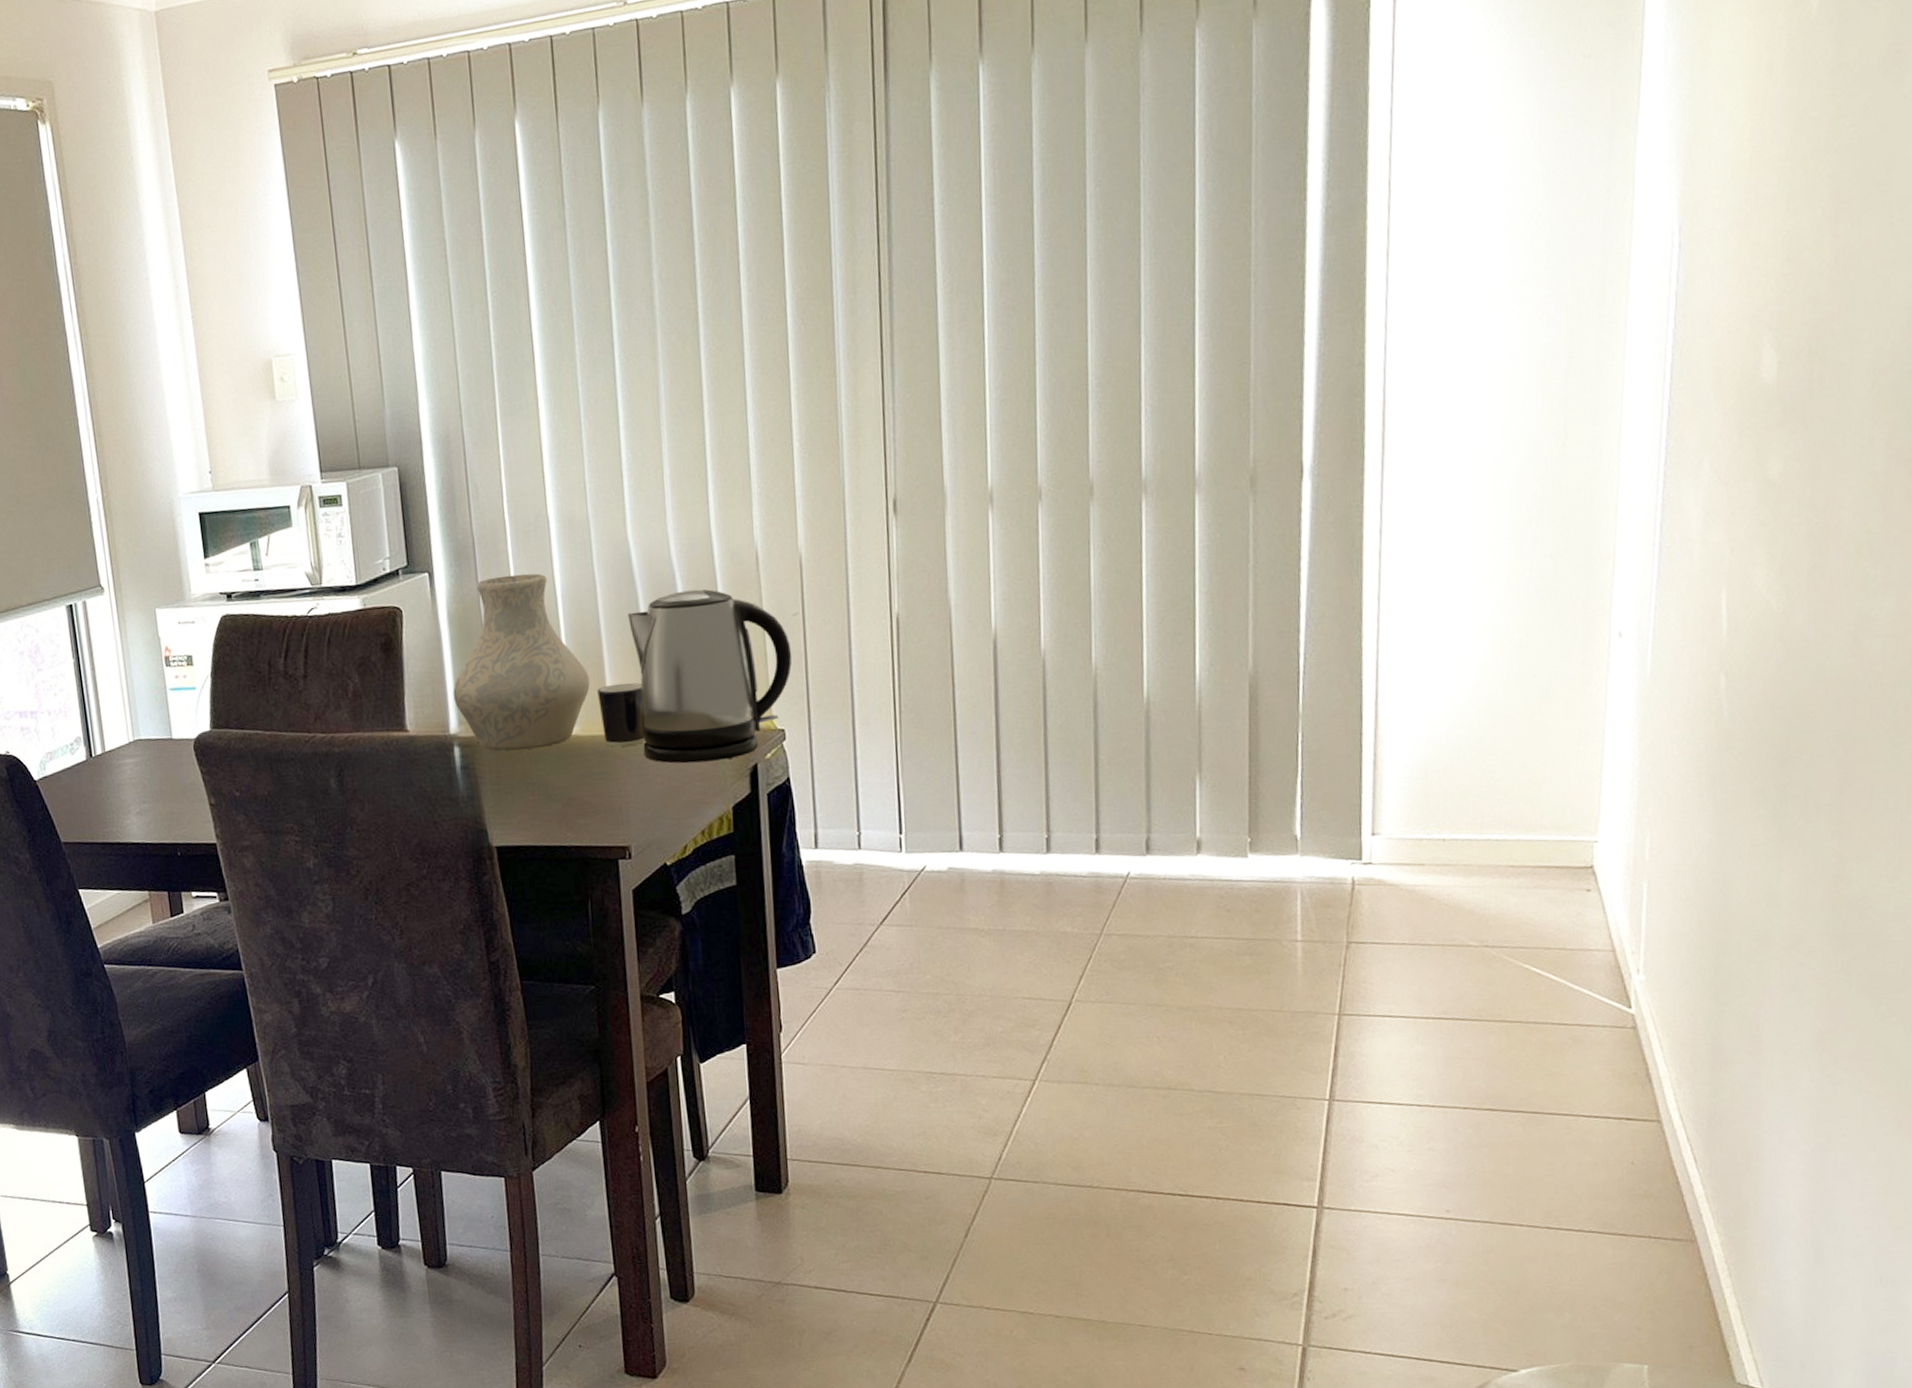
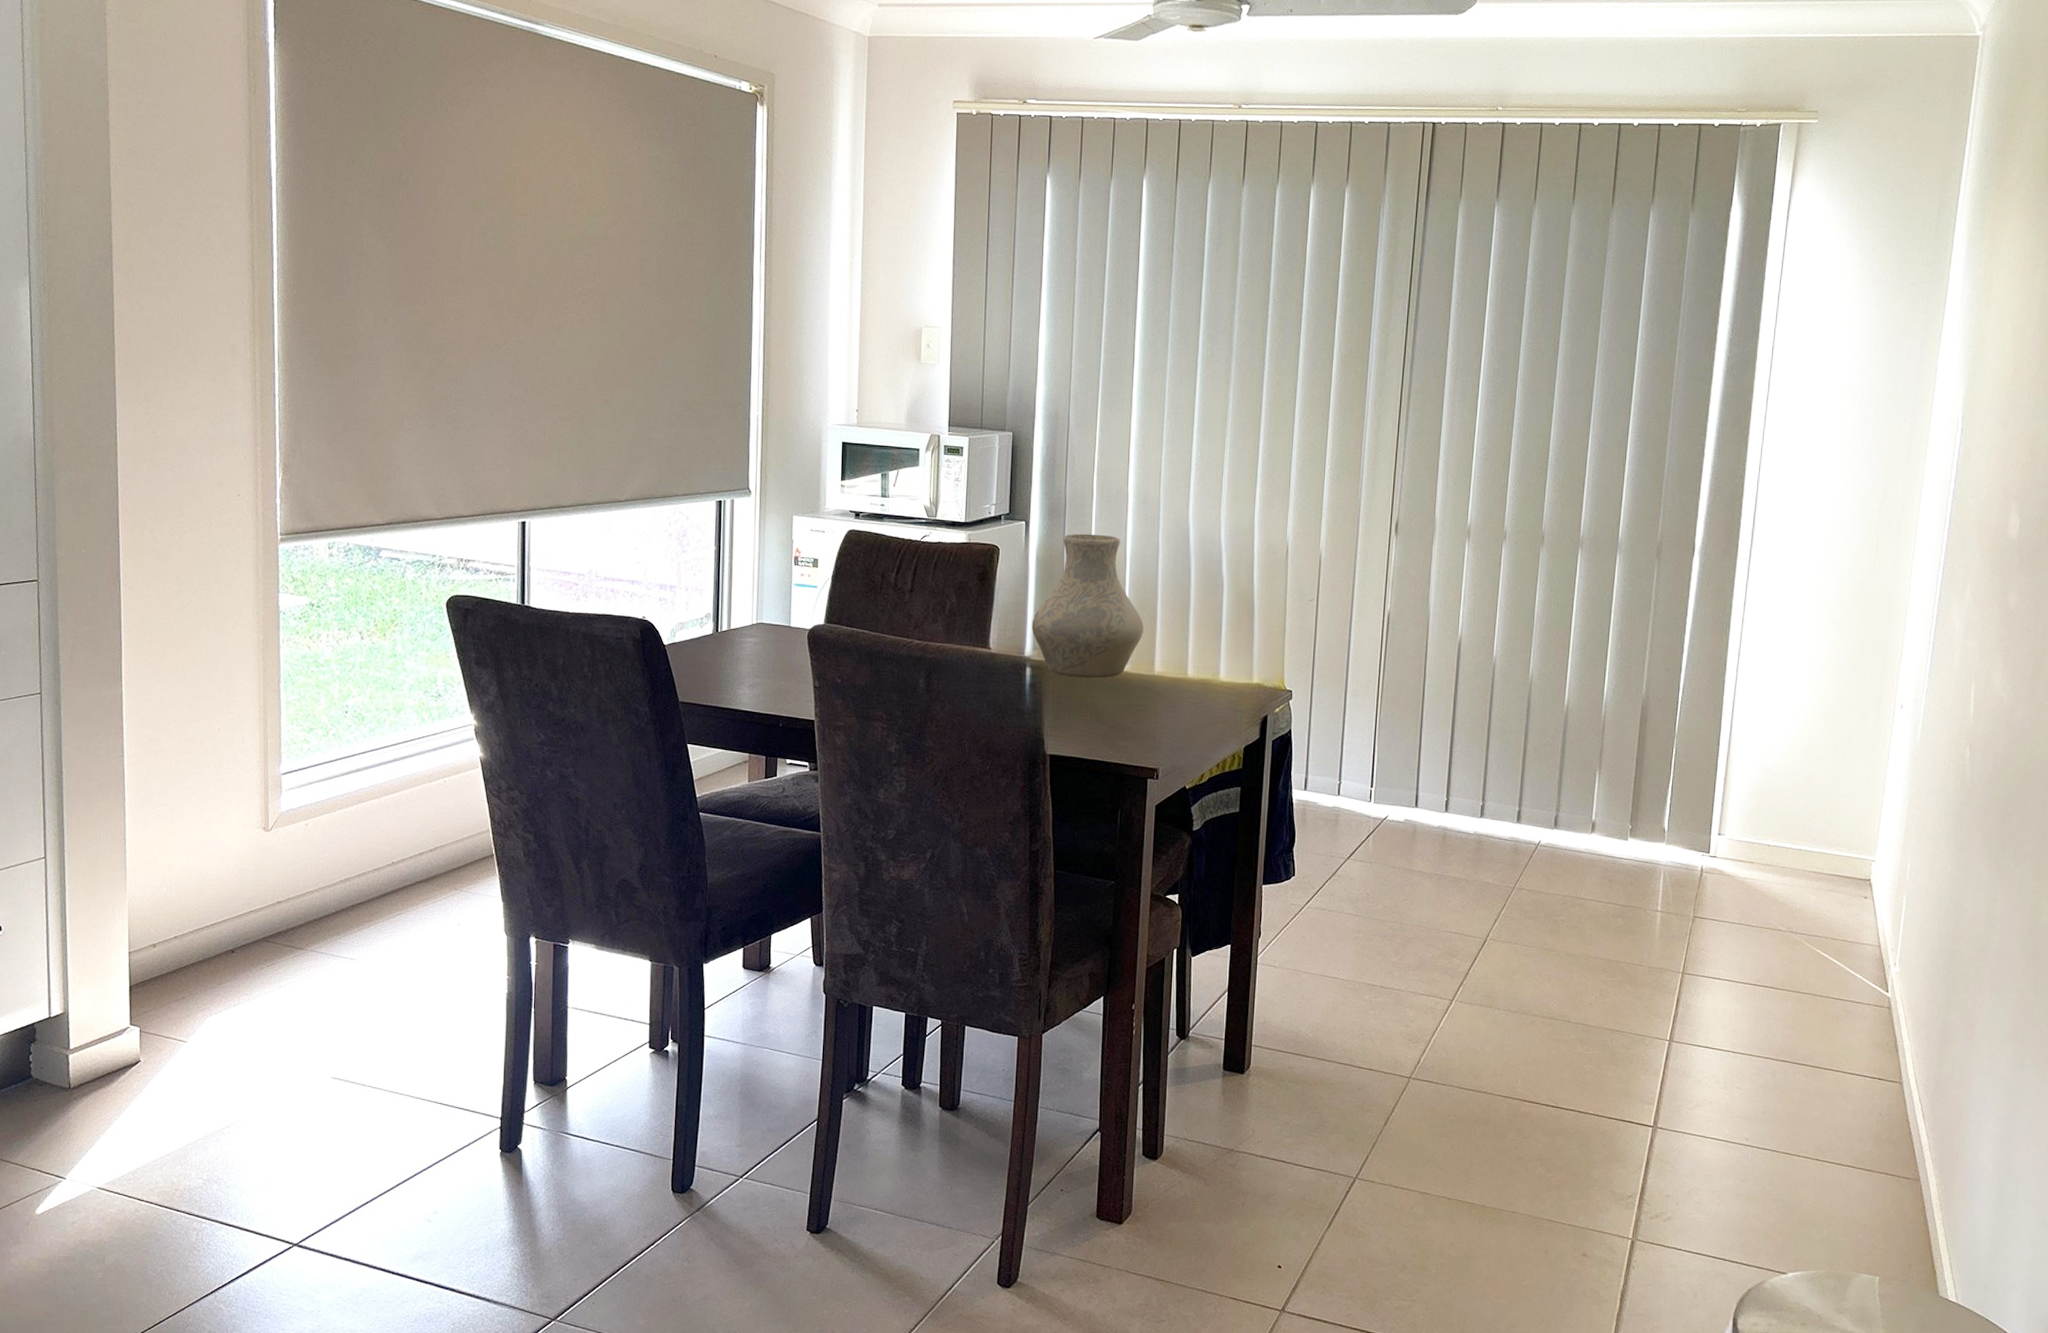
mug: present [597,682,645,747] -> none [1148,634,1184,687]
kettle: present [628,589,792,764] -> none [1179,568,1305,709]

